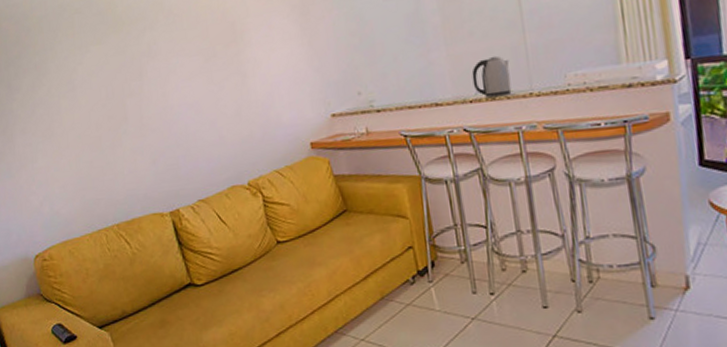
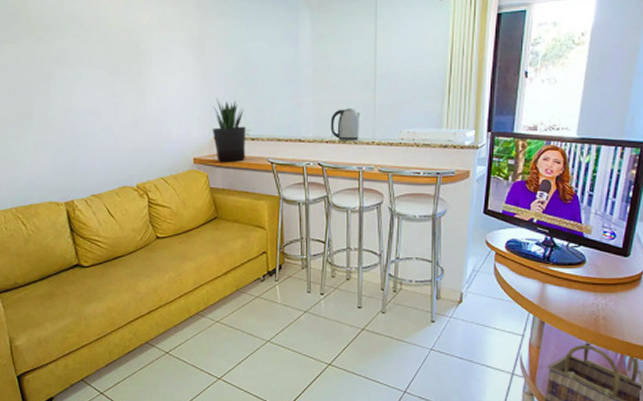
planter: none [326,68,373,143] -> present [212,98,246,162]

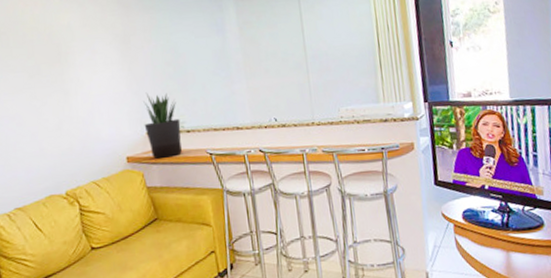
kettle: present [330,107,361,141] -> none [266,90,298,125]

